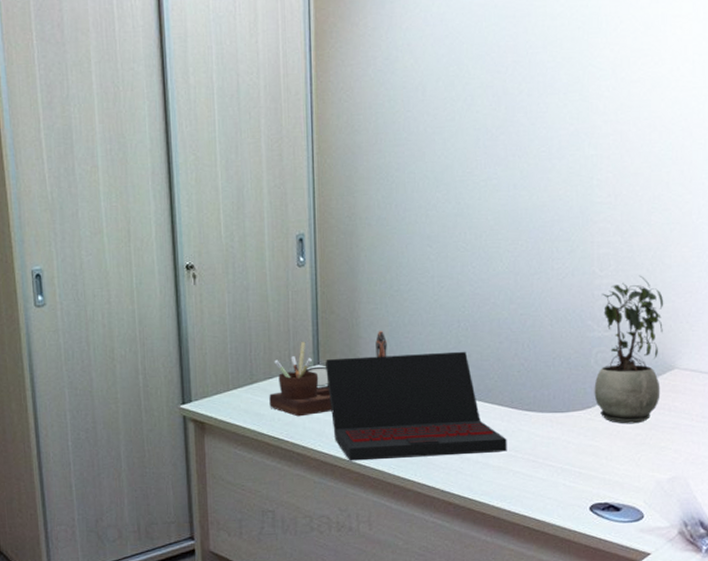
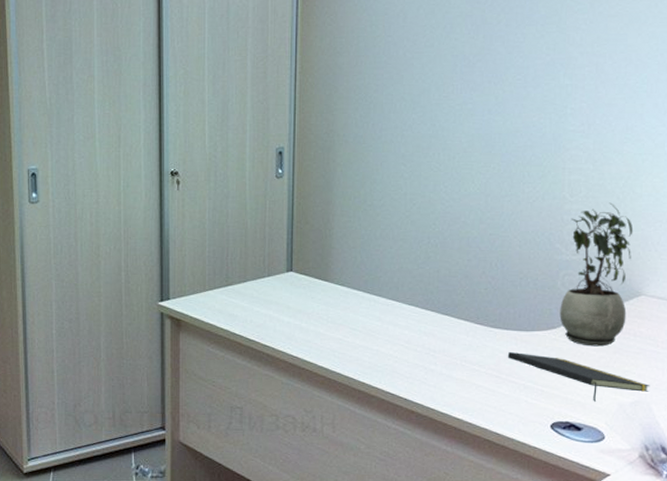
desk organizer: present [269,331,387,417] -> none [243,243,358,320]
laptop: present [325,351,507,461] -> none [297,266,471,366]
notepad: none [543,434,687,480] -> present [507,351,650,402]

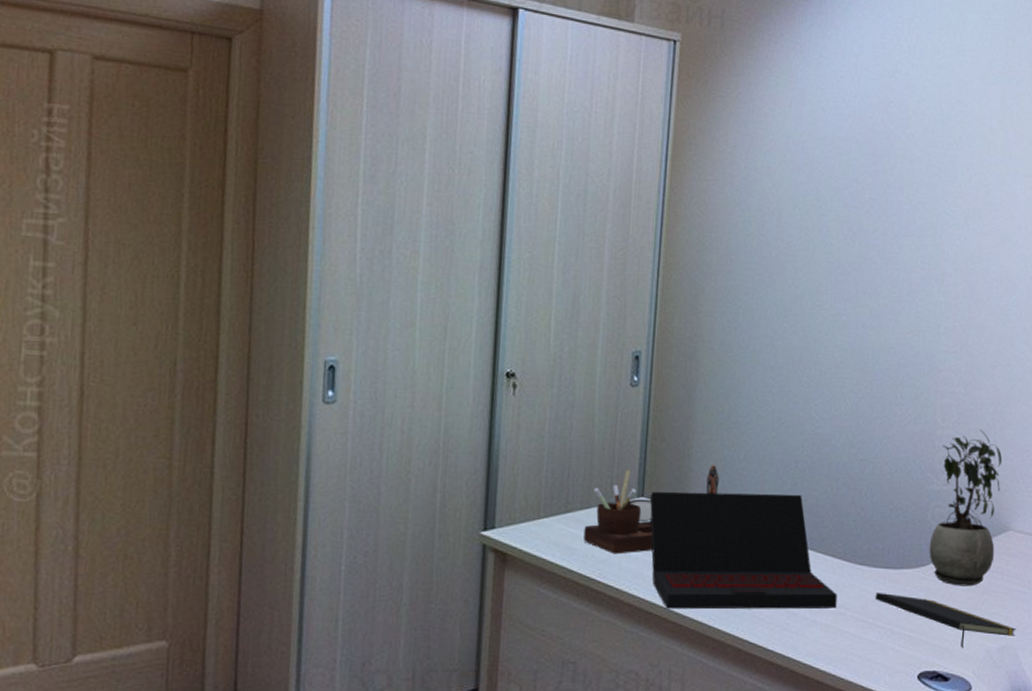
desk organizer: none [243,243,358,320] -> present [583,465,719,555]
laptop: none [297,266,471,366] -> present [649,491,837,610]

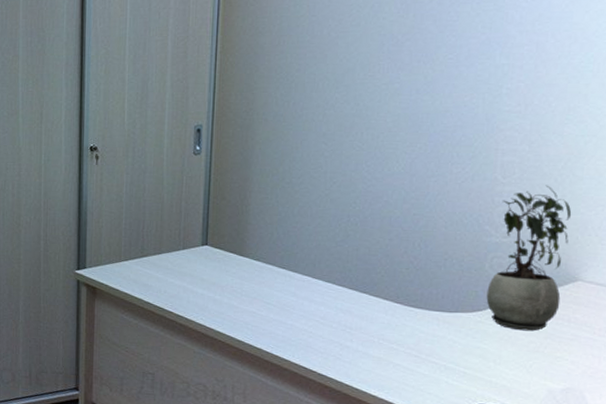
desk organizer: present [583,465,719,555] -> none [157,219,275,291]
laptop: present [649,491,837,610] -> none [212,241,390,344]
notepad: present [875,592,1017,648] -> none [428,331,584,386]

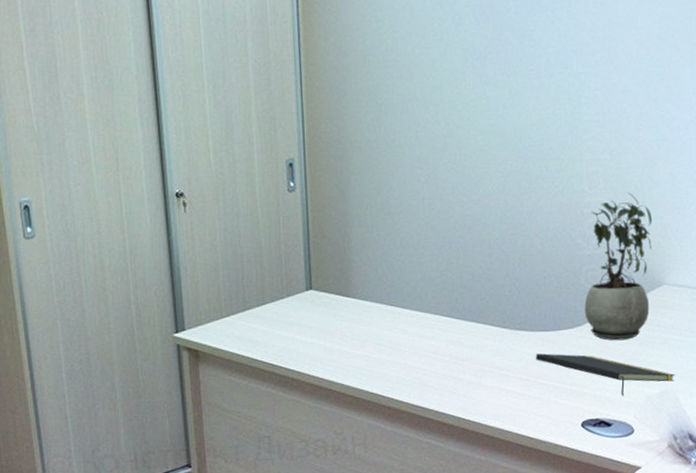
notepad: none [428,331,584,386] -> present [535,353,676,396]

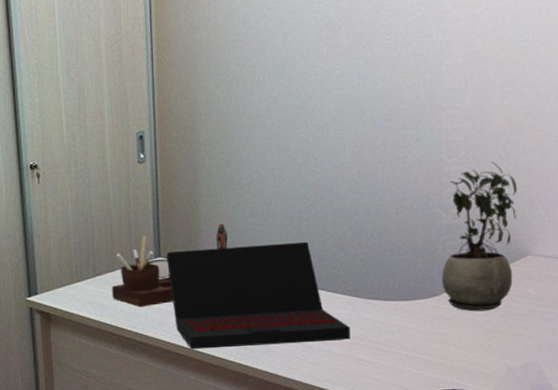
desk organizer: none [262,254,379,343] -> present [112,223,228,308]
laptop: none [317,272,500,385] -> present [166,241,350,350]
notepad: present [535,353,676,396] -> none [388,322,541,367]

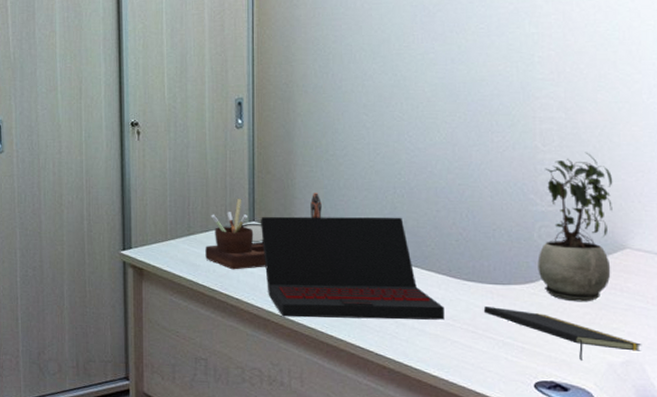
notepad: none [388,322,541,367] -> present [483,305,642,361]

